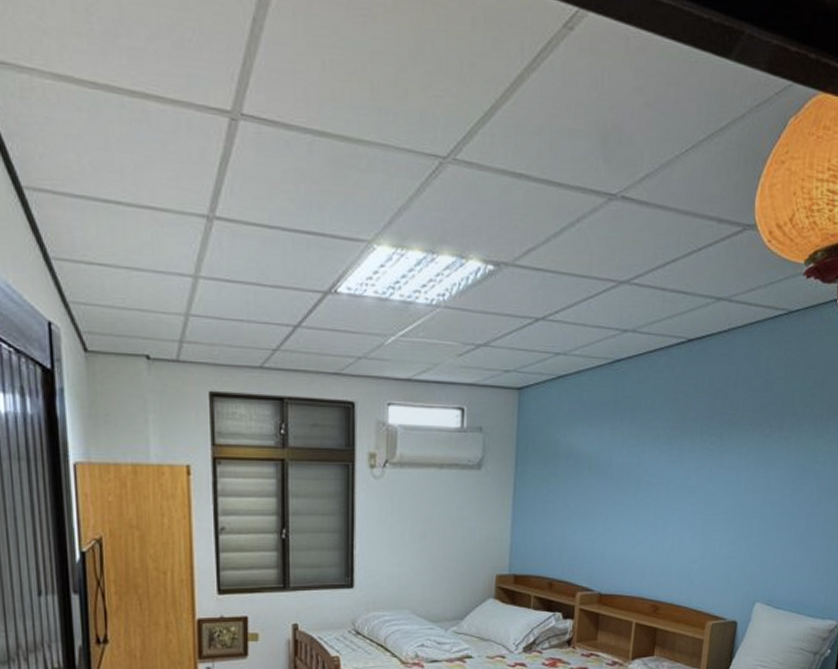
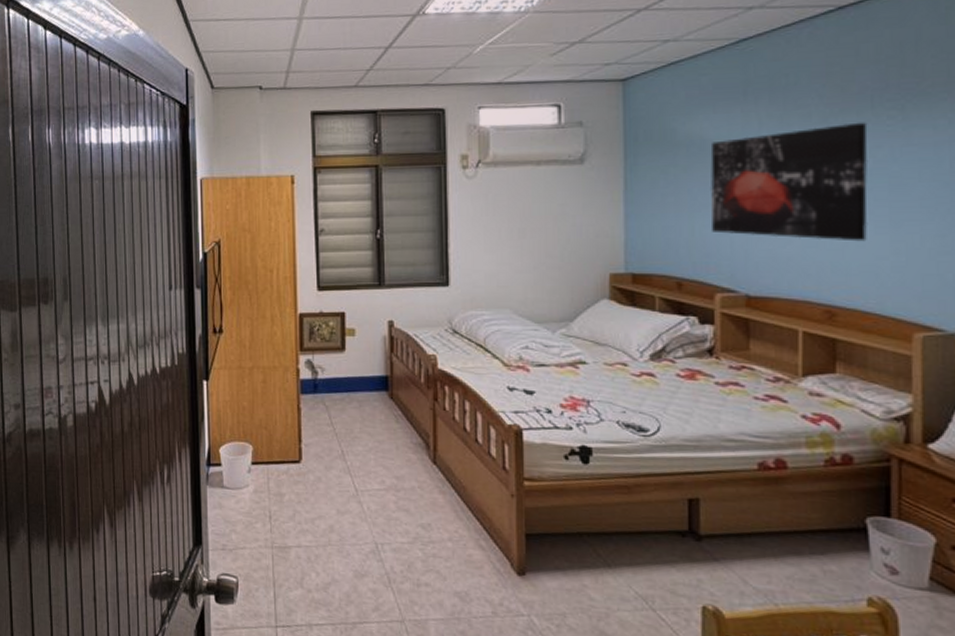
wall art: none [578,445,697,548] -> present [709,122,869,242]

